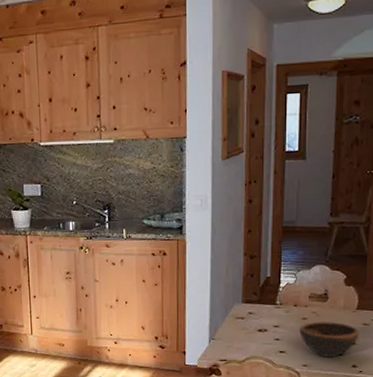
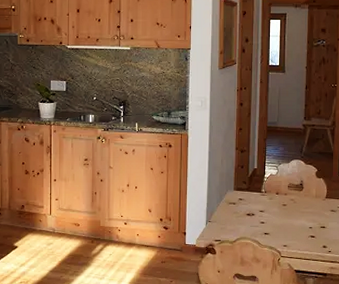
bowl: present [299,322,359,357] -> none [280,208,328,239]

